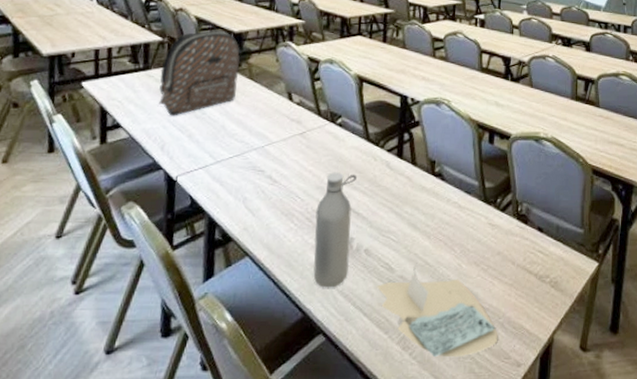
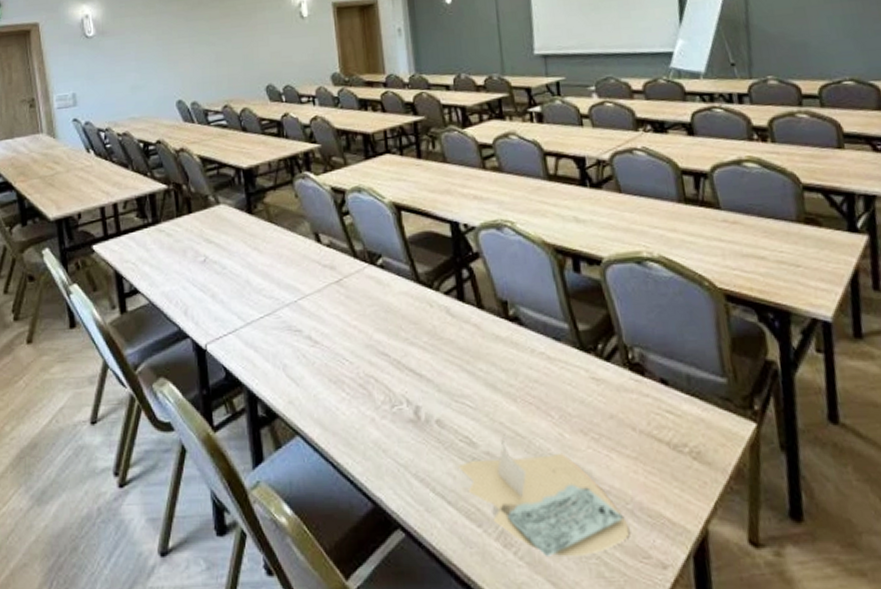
backpack: present [158,23,240,116] -> none [171,162,256,275]
water bottle: present [313,172,357,288] -> none [369,325,420,471]

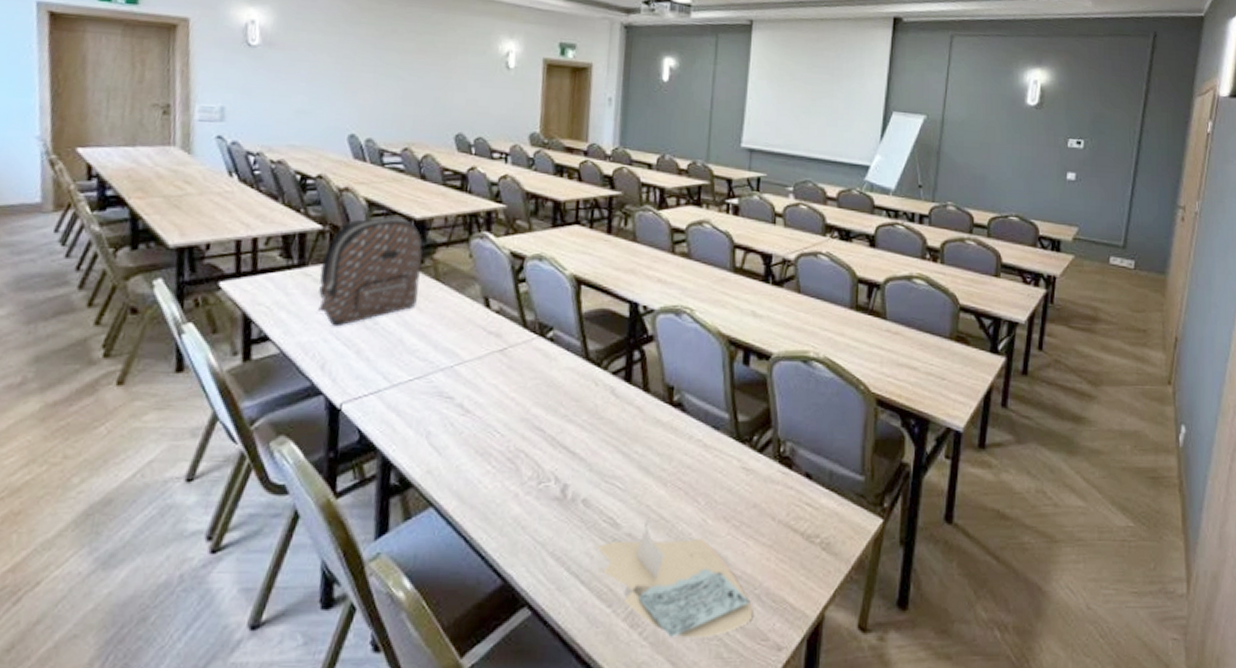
backpack: none [171,162,256,275] -> present [317,207,423,327]

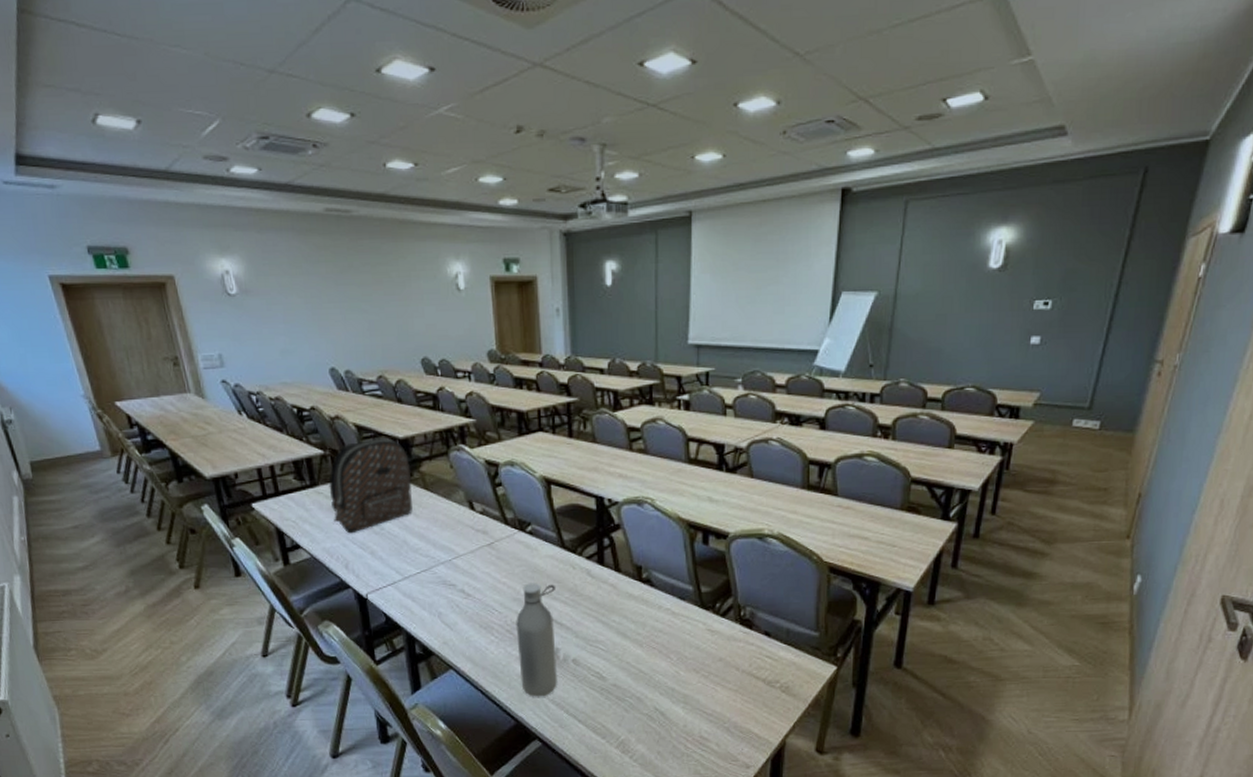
water bottle: none [516,400,572,548] -> present [516,583,557,697]
papers: present [596,517,754,639] -> none [588,671,724,760]

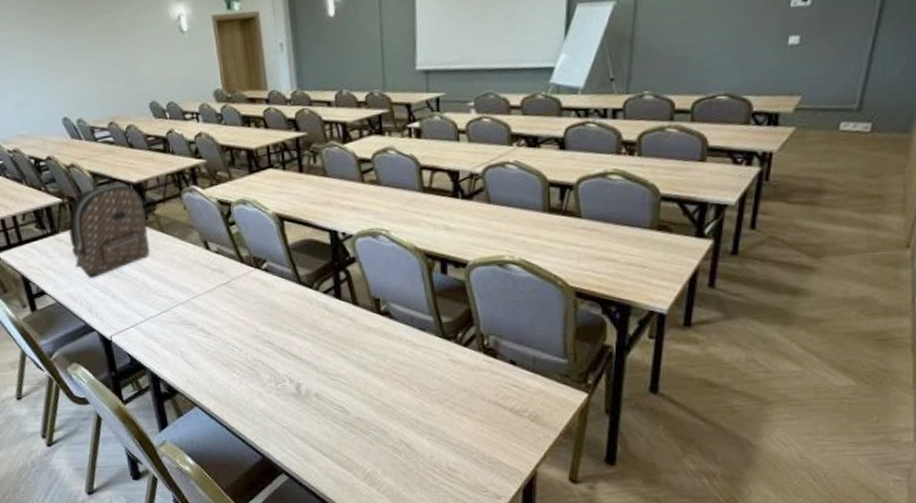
water bottle: present [516,583,557,697] -> none [256,319,301,432]

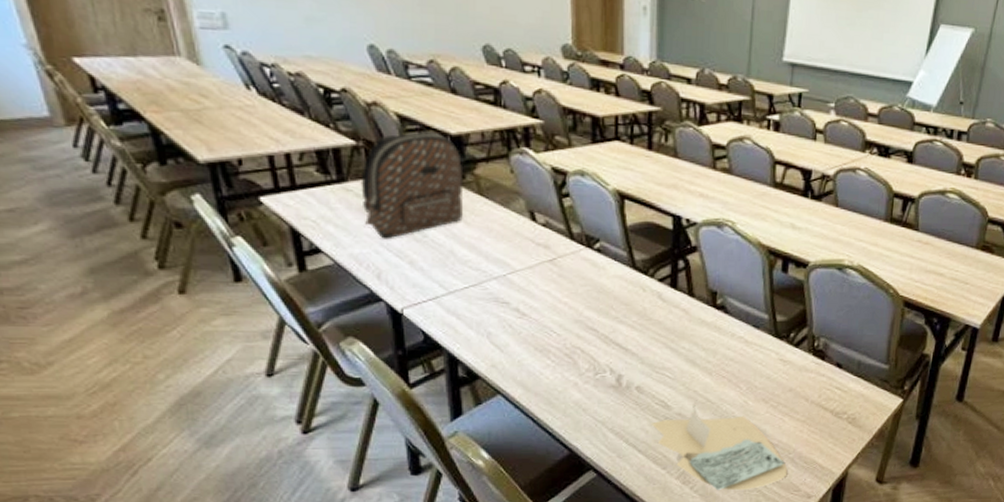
papers: none [332,404,473,492] -> present [651,400,788,491]

